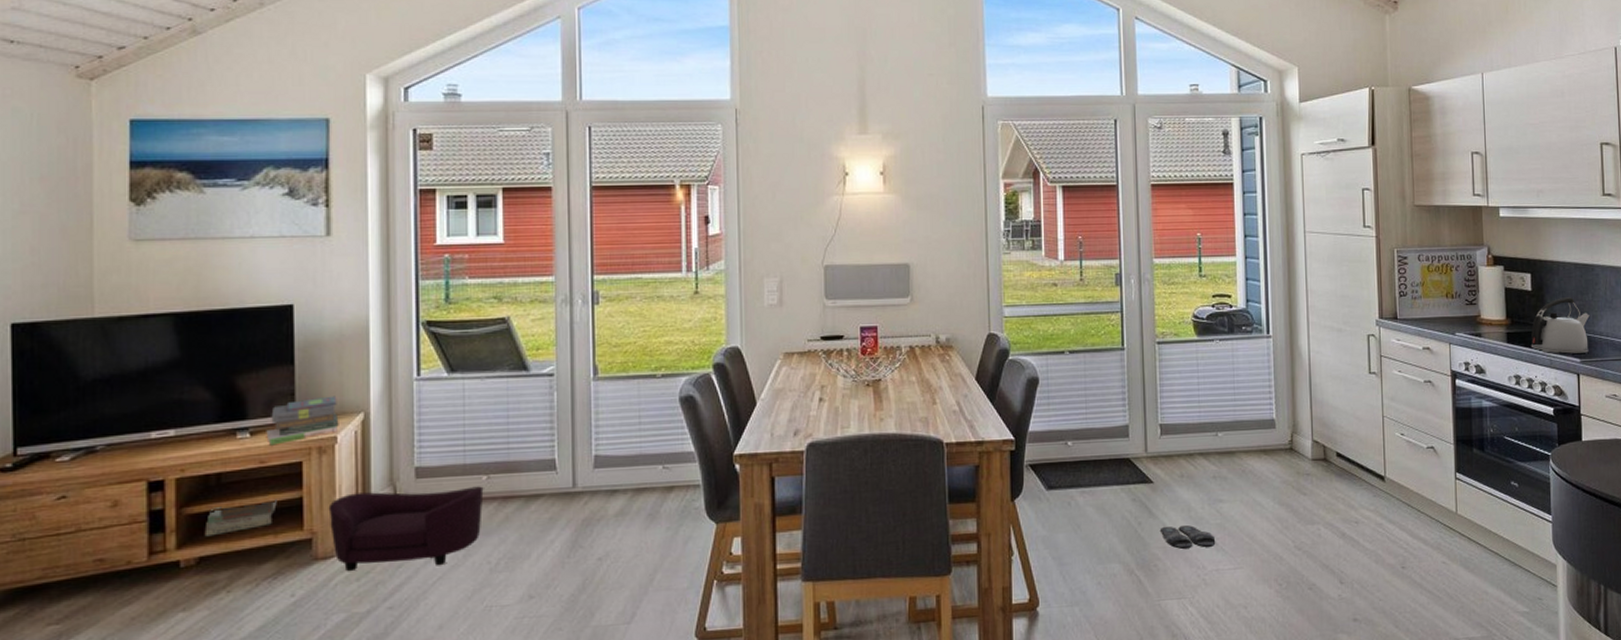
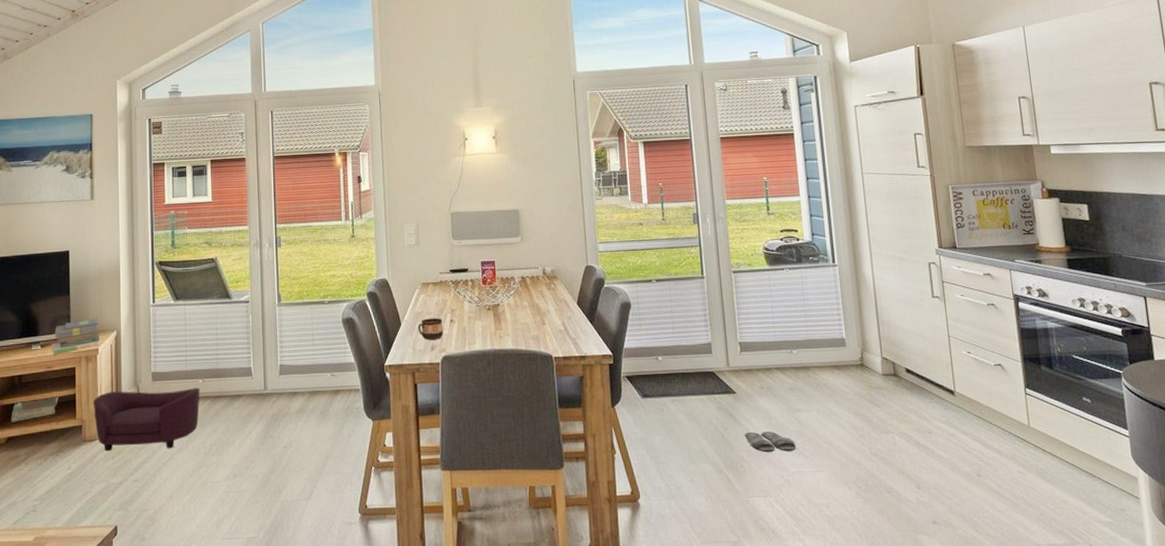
cup: none [777,396,810,423] -> present [417,318,444,340]
kettle: present [1530,297,1590,355] -> none [1092,225,1155,279]

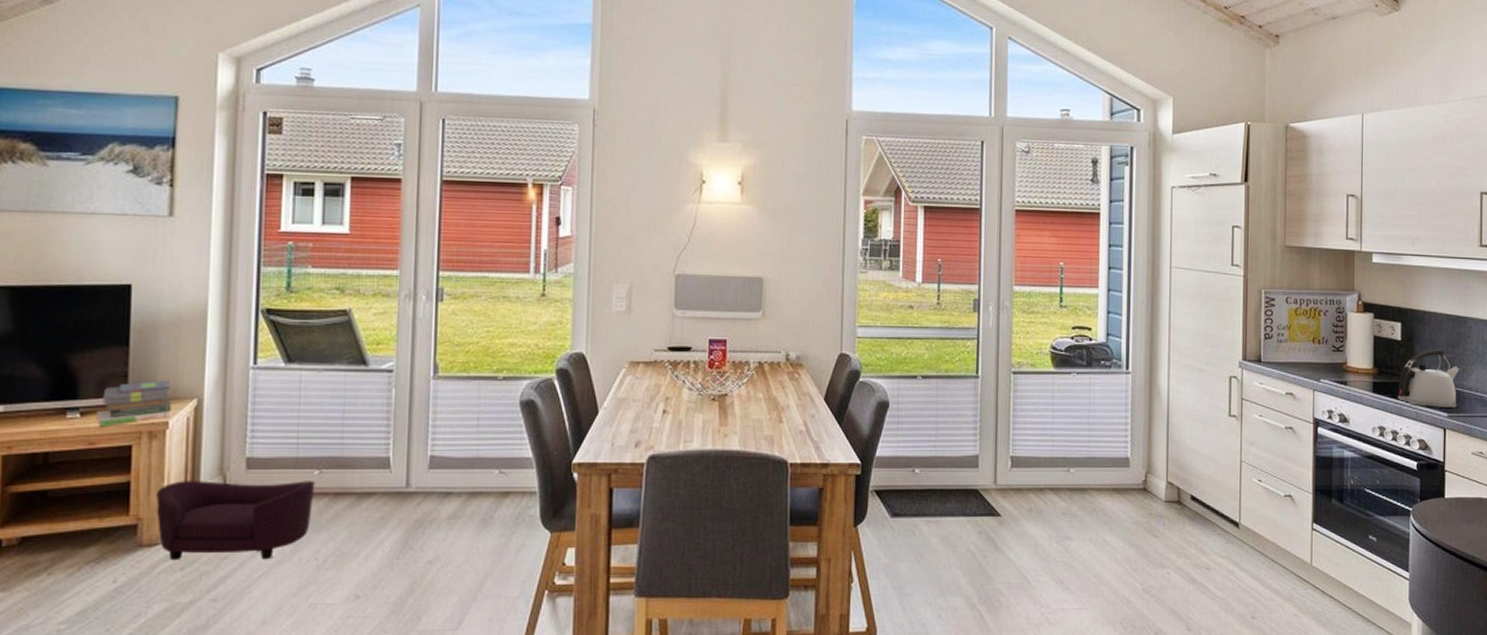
books: present [11,395,58,422] -> none [28,482,104,517]
cup: present [417,318,444,340] -> none [619,406,653,434]
slippers: present [745,431,796,452] -> none [1006,561,1062,585]
kettle: none [1092,225,1155,279] -> present [1397,349,1460,409]

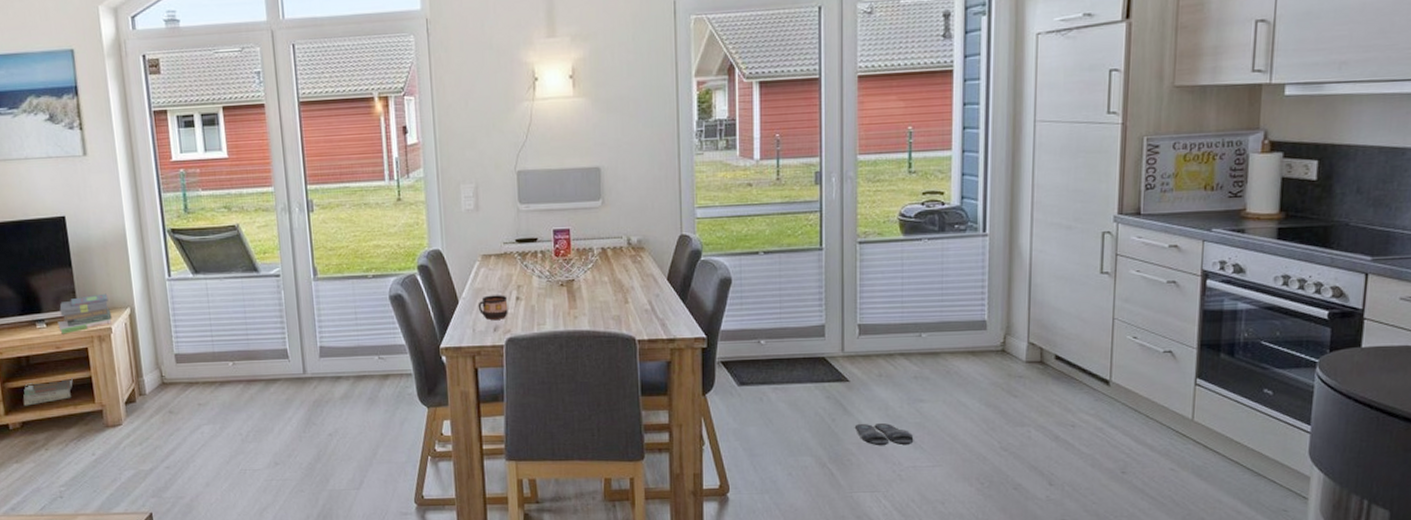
books: none [28,482,104,517] -> present [23,378,73,406]
dog bed: present [155,481,315,561] -> none [111,371,232,438]
cup: none [619,406,653,434] -> present [478,295,508,320]
slippers: none [1006,561,1062,585] -> present [856,422,914,445]
kettle: present [1397,349,1460,409] -> none [1307,186,1392,252]

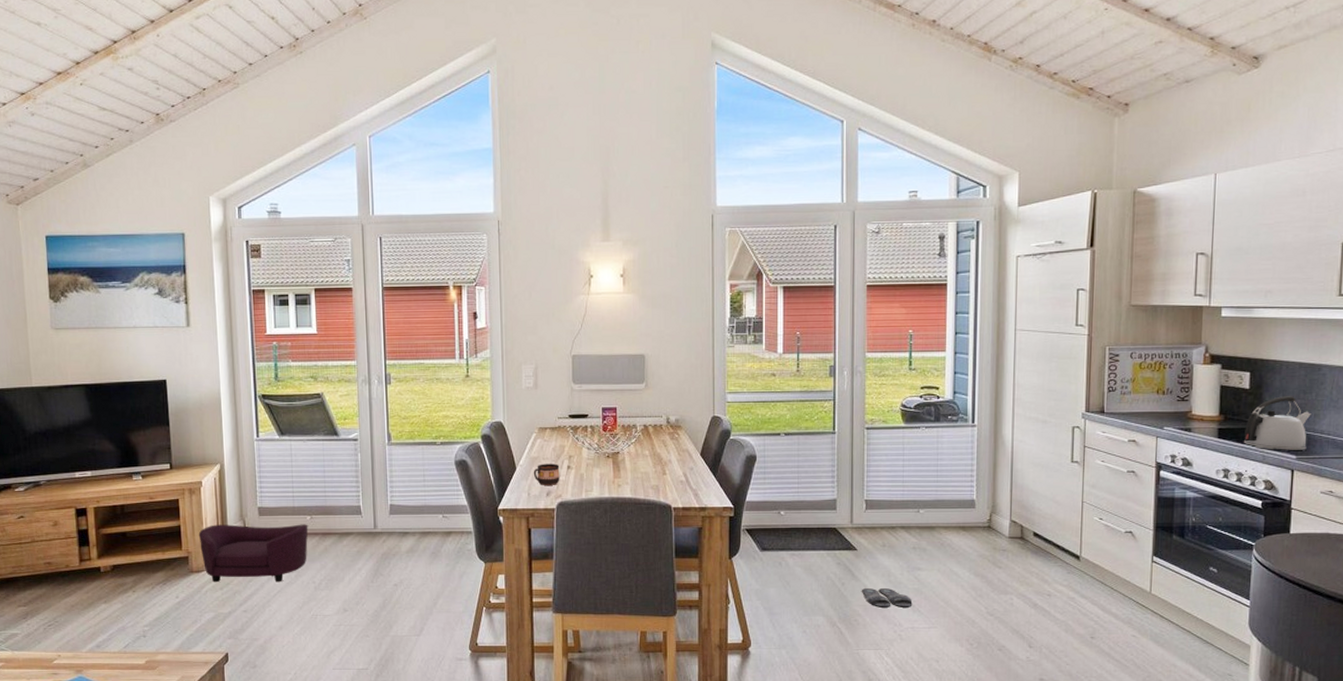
books: present [23,378,73,406] -> none [115,526,163,551]
books: present [57,293,112,334] -> none [152,450,203,486]
dog bed: none [111,371,232,438] -> present [198,524,309,583]
kettle: none [1307,186,1392,252] -> present [1243,396,1311,451]

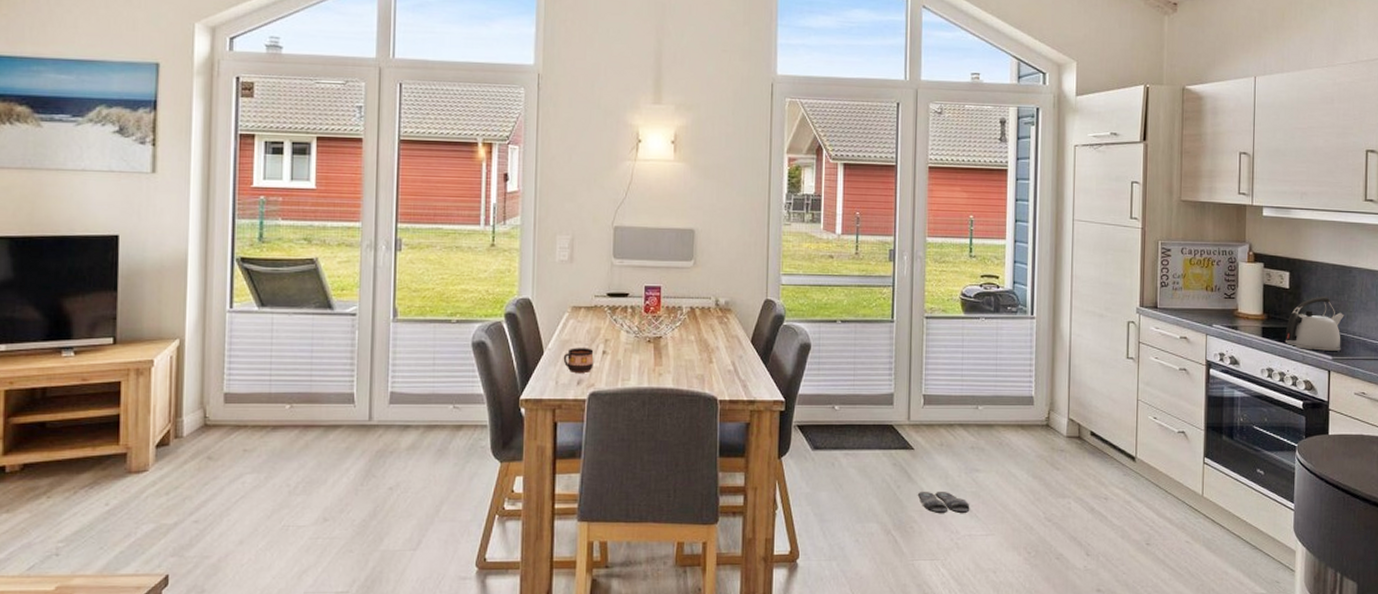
dog bed: present [198,524,309,583] -> none [143,414,287,486]

